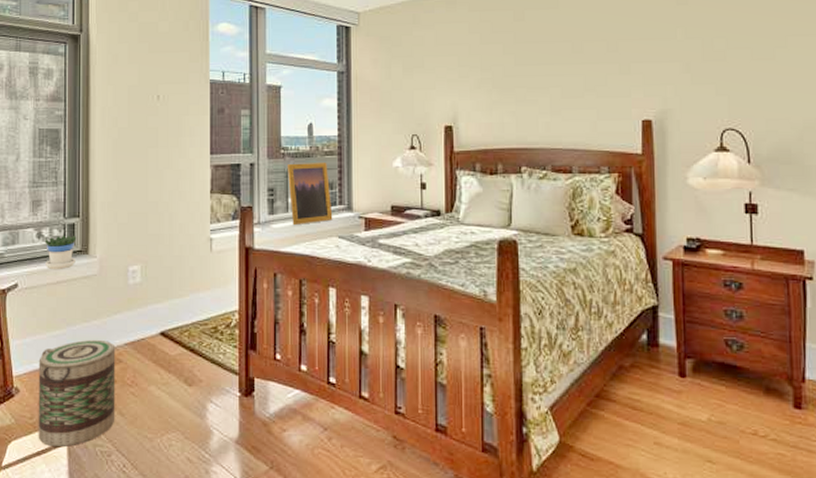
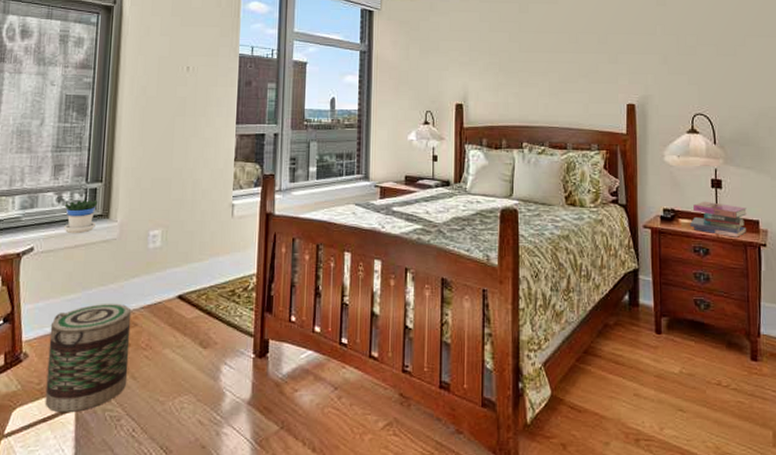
picture frame: present [287,163,333,226] -> none [309,134,351,193]
books: none [719,228,789,270] -> present [690,201,747,238]

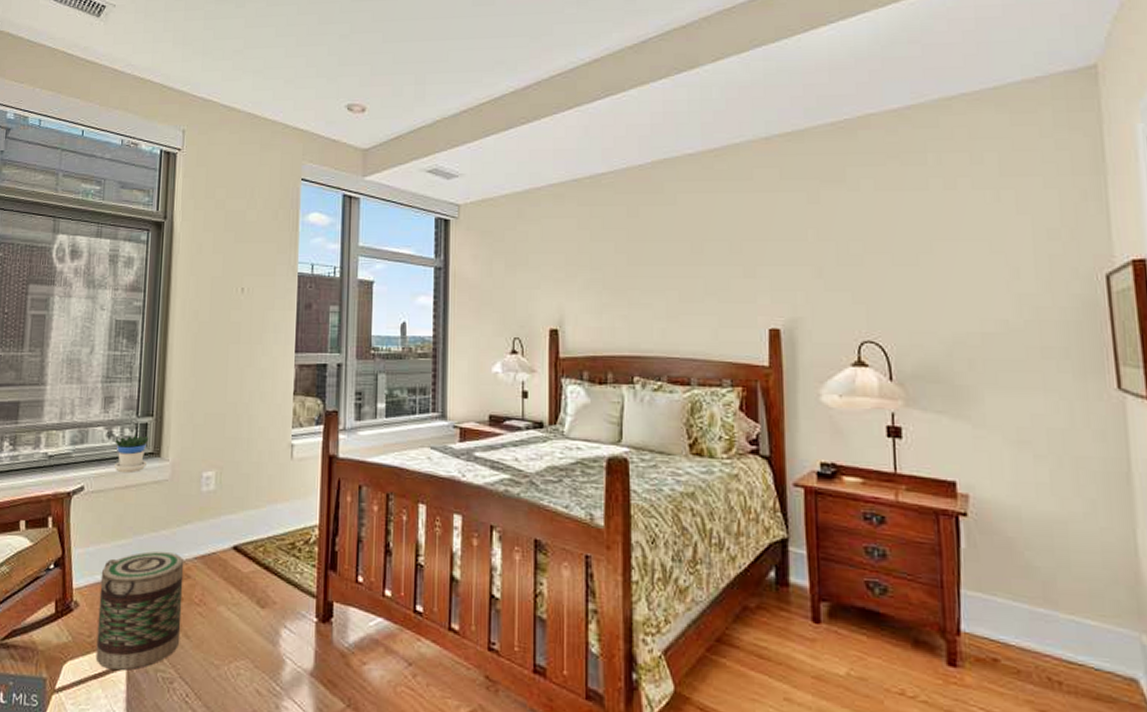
books: present [690,201,747,238] -> none [858,454,938,503]

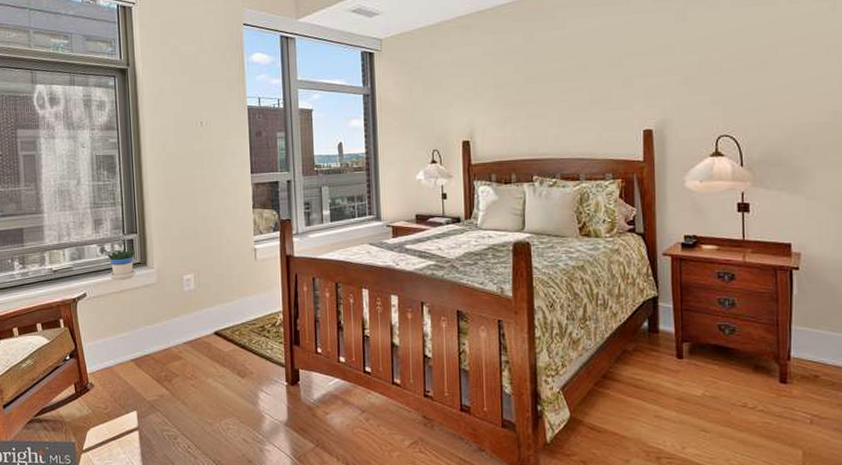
basket: present [95,551,184,670] -> none [109,339,179,432]

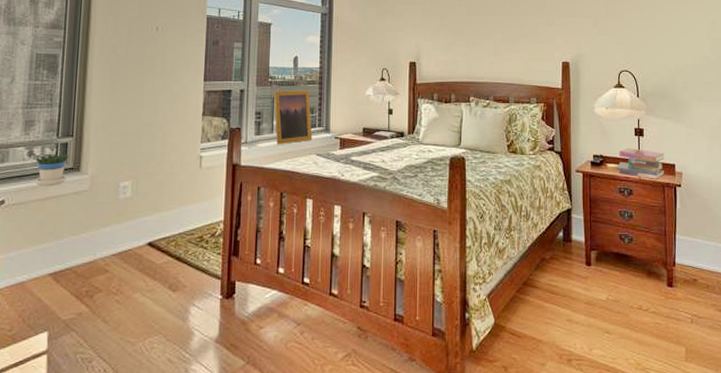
picture frame: none [320,178,364,235] -> present [273,90,313,145]
books: none [714,225,777,262] -> present [616,147,665,179]

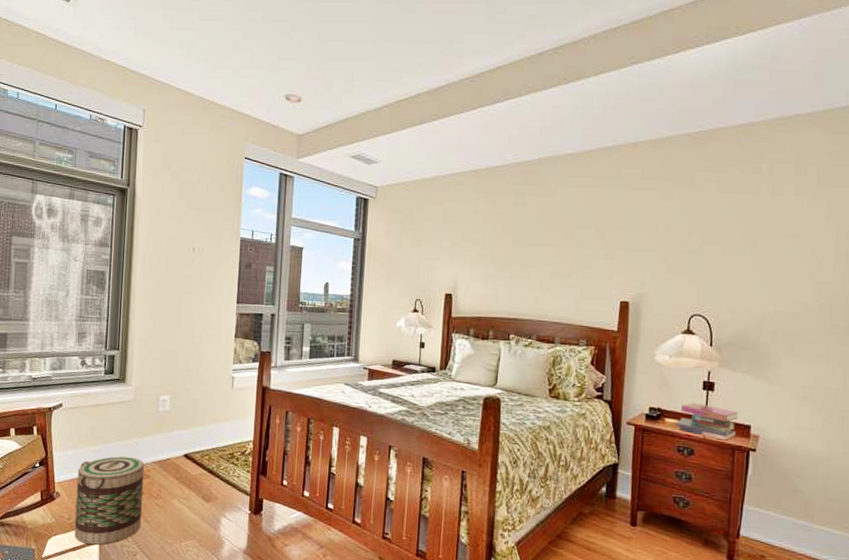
basket: none [16,251,103,356] -> present [74,456,145,545]
flowerpot: present [35,153,69,187] -> none [87,364,116,395]
picture frame: present [273,90,313,145] -> none [303,316,341,372]

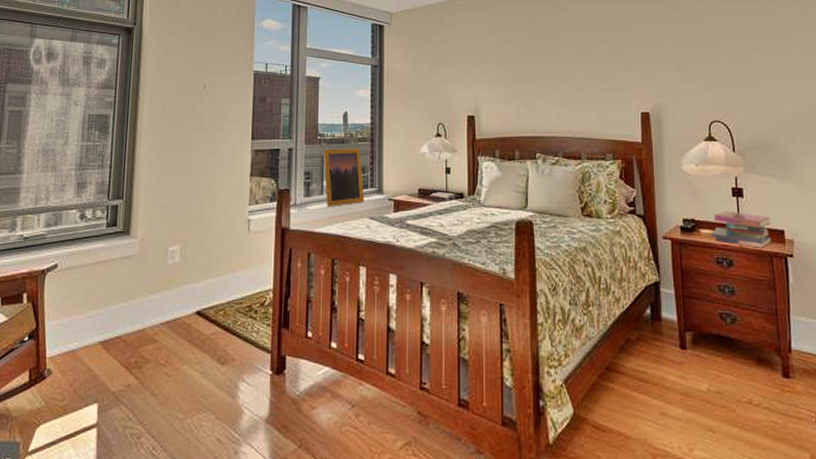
basket: present [74,456,145,545] -> none [67,319,151,429]
picture frame: none [303,316,341,372] -> present [323,148,365,208]

